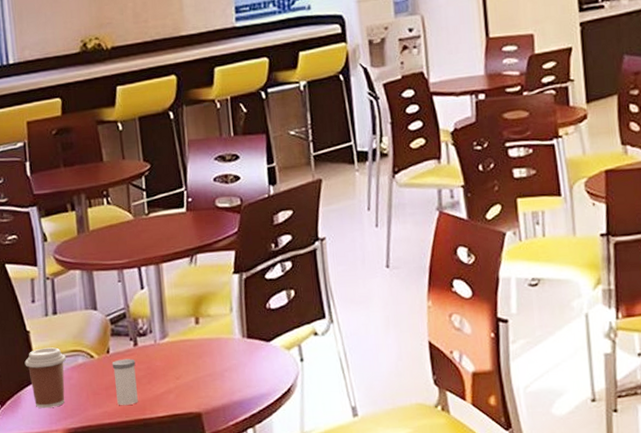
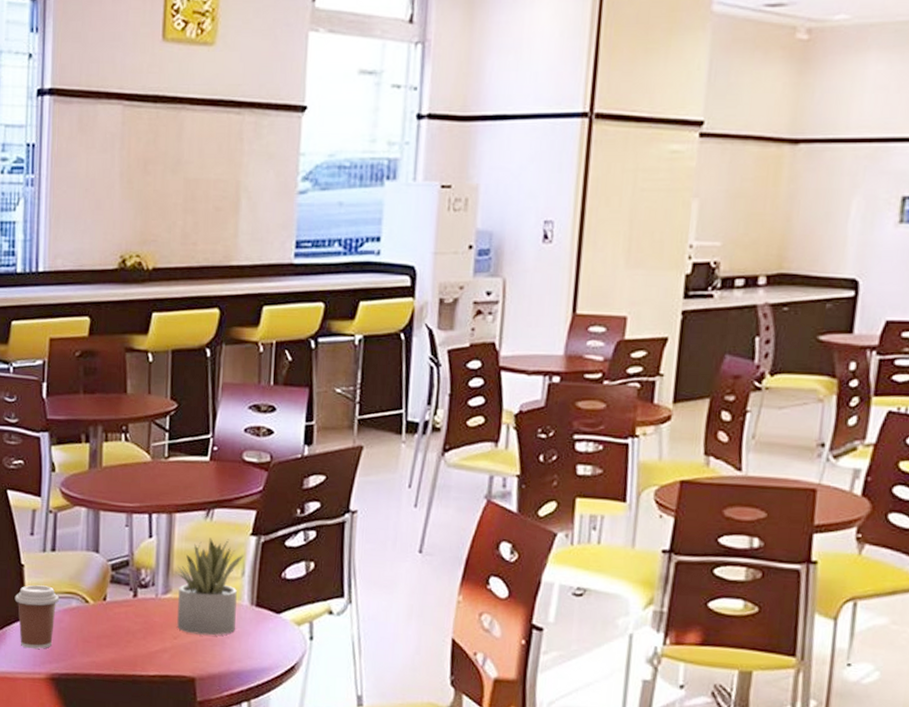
salt shaker: present [112,358,138,406] -> none [107,608,133,659]
succulent plant: none [169,280,231,372] -> present [175,537,244,636]

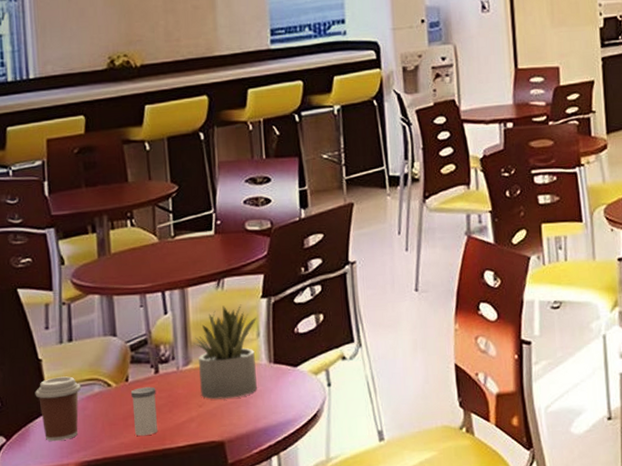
salt shaker: none [107,608,133,659] -> present [130,386,157,436]

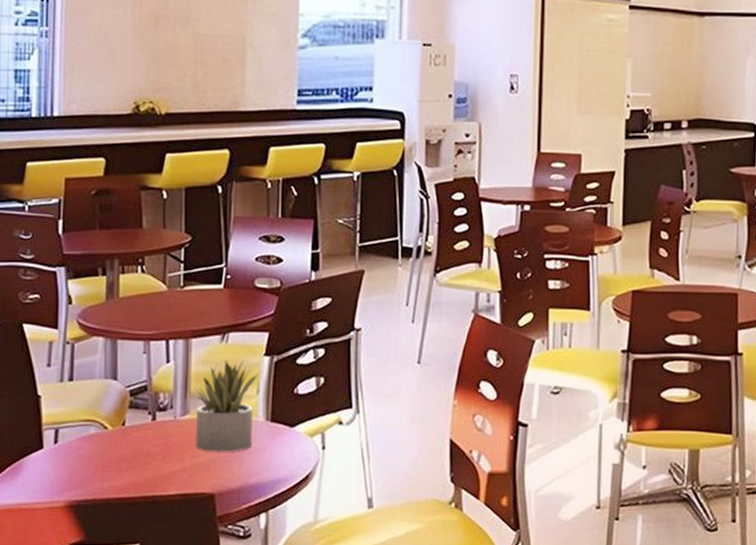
coffee cup: present [35,376,82,442] -> none [31,415,78,478]
salt shaker: present [130,386,157,436] -> none [126,433,152,481]

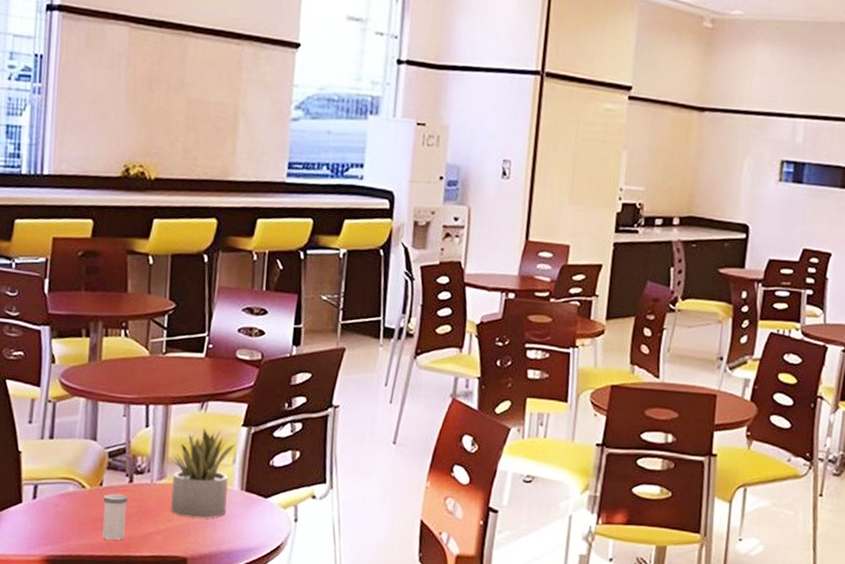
salt shaker: none [126,433,152,481] -> present [102,493,128,541]

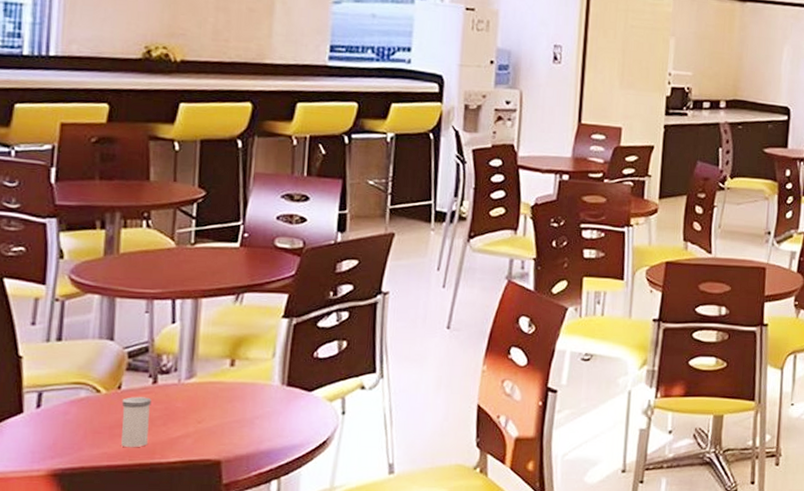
succulent plant: present [170,428,235,519] -> none [200,321,275,417]

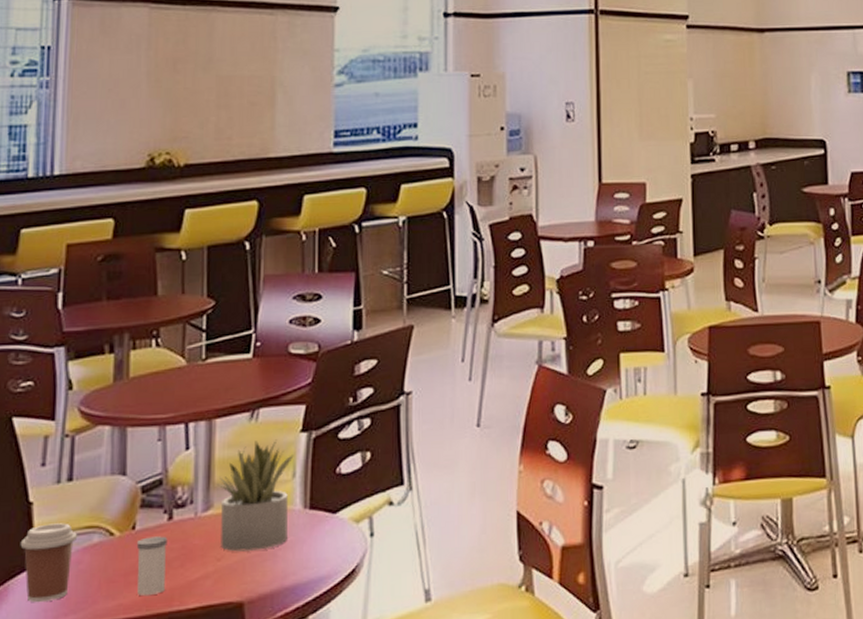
coffee cup: none [9,377,66,445] -> present [20,523,78,603]
succulent plant: none [200,321,275,417] -> present [217,439,294,552]

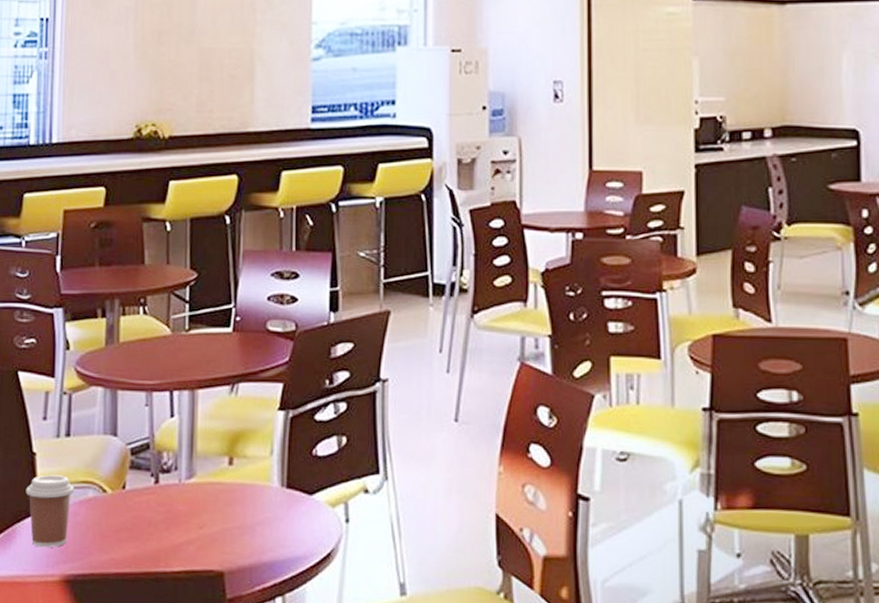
salt shaker: present [136,536,168,596] -> none [126,497,154,554]
succulent plant: present [217,439,294,552] -> none [199,414,272,523]

